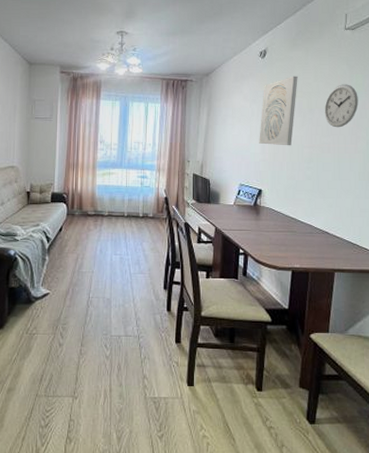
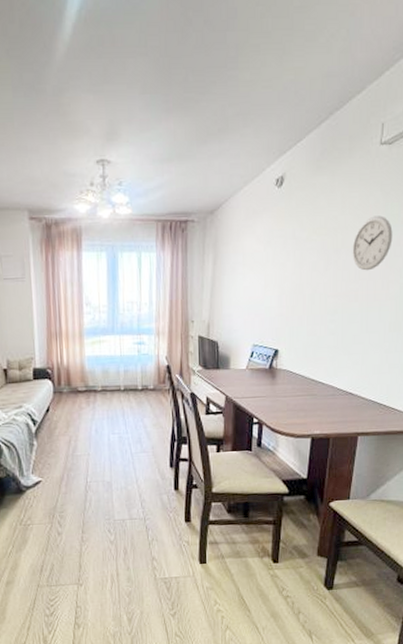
wall art: present [259,76,298,146] -> none [275,208,322,297]

